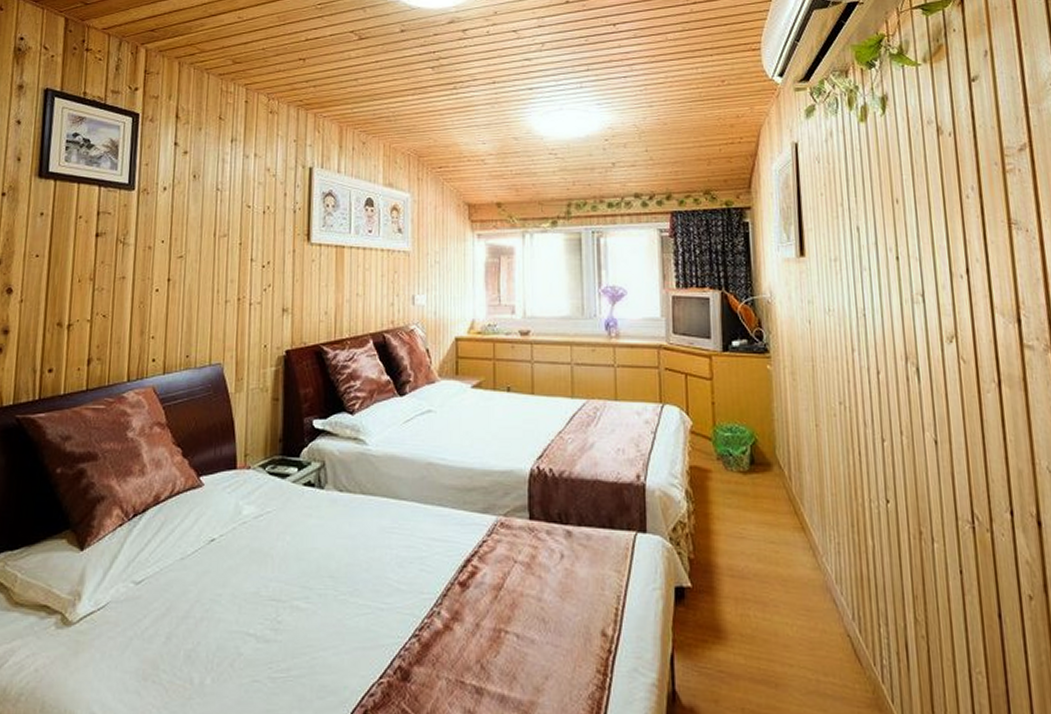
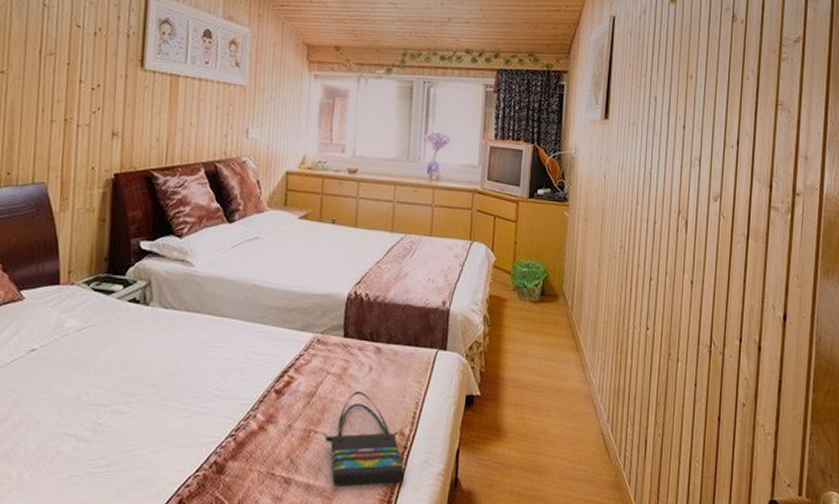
tote bag: none [518,582,613,699] -> present [325,391,405,486]

